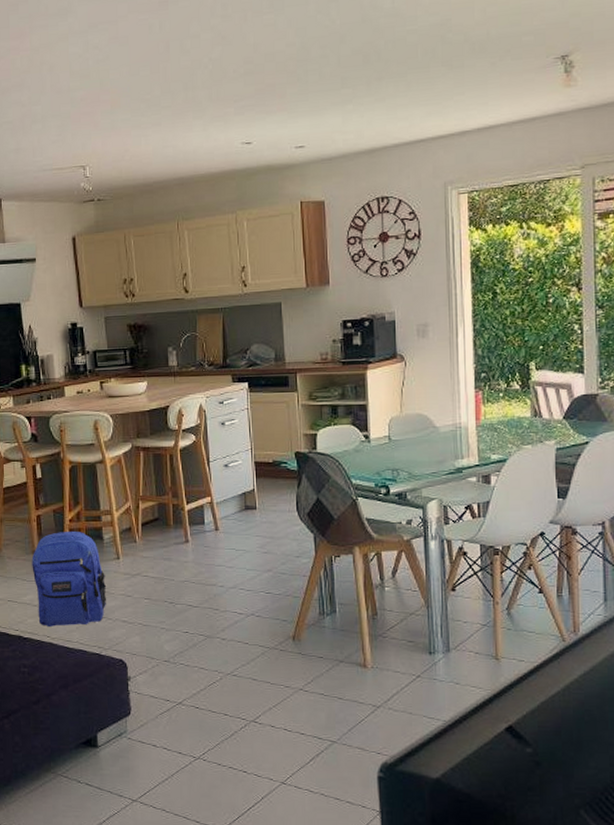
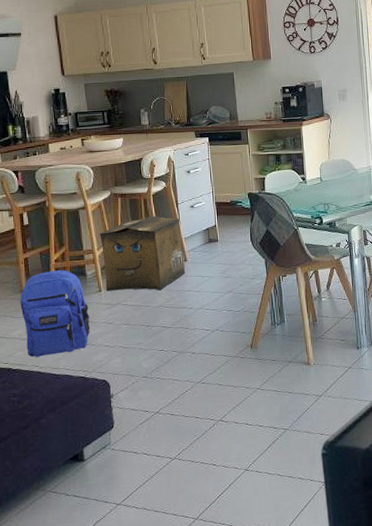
cardboard box: none [119,474,216,562] -> present [100,216,185,291]

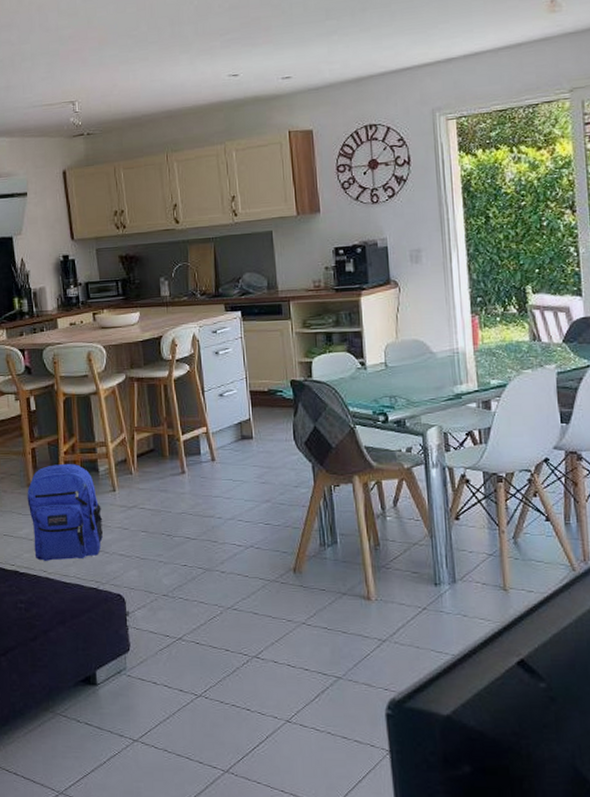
cardboard box: present [100,216,185,291] -> none [114,405,213,493]

